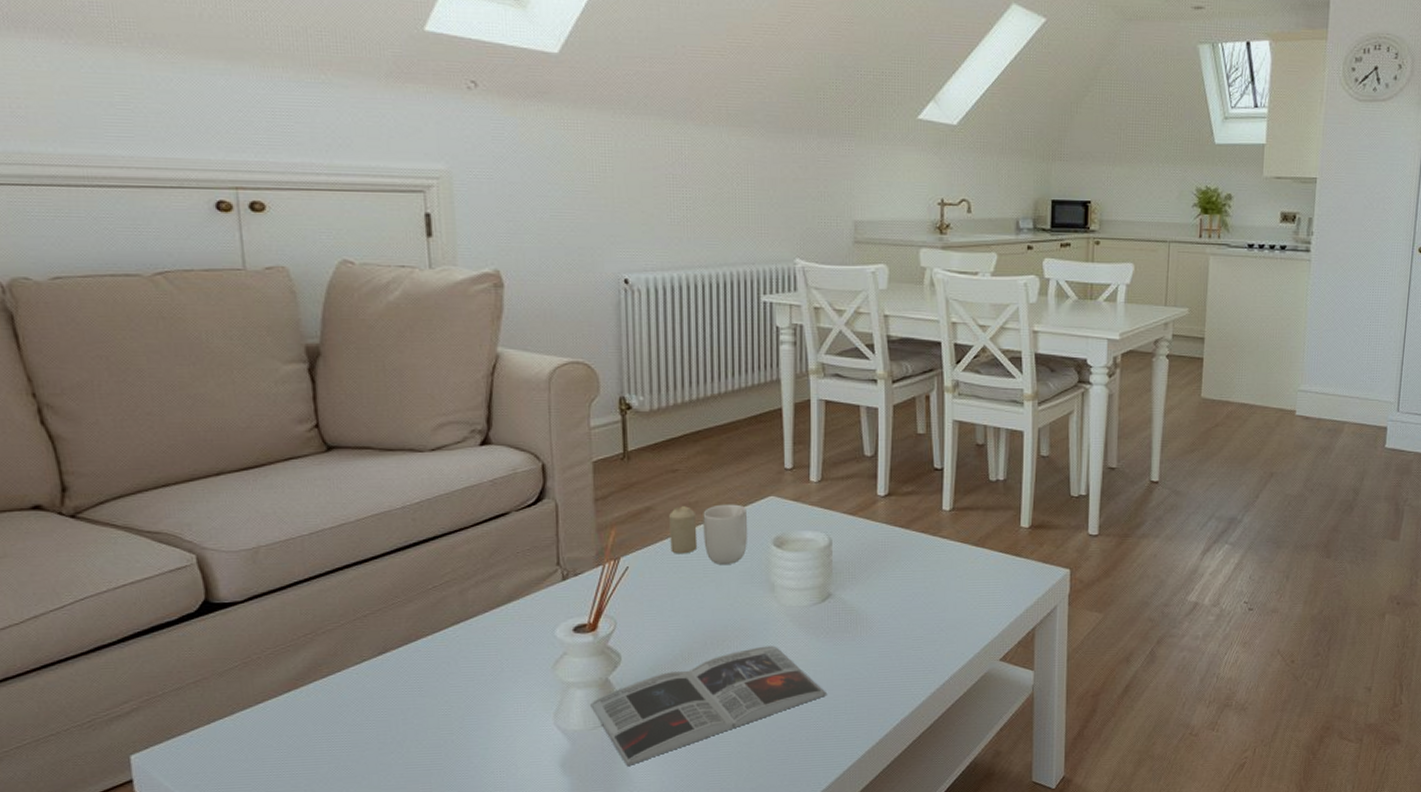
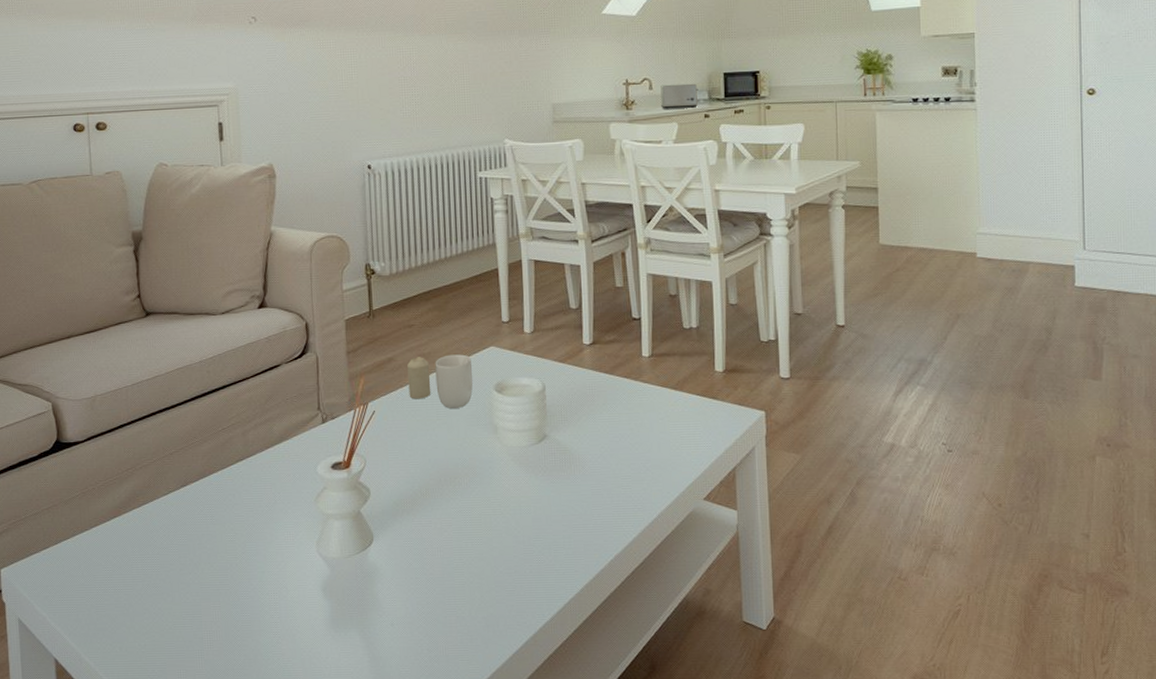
magazine: present [589,646,828,766] -> none [345,483,547,592]
toaster: none [980,208,1022,239] -> present [660,83,698,109]

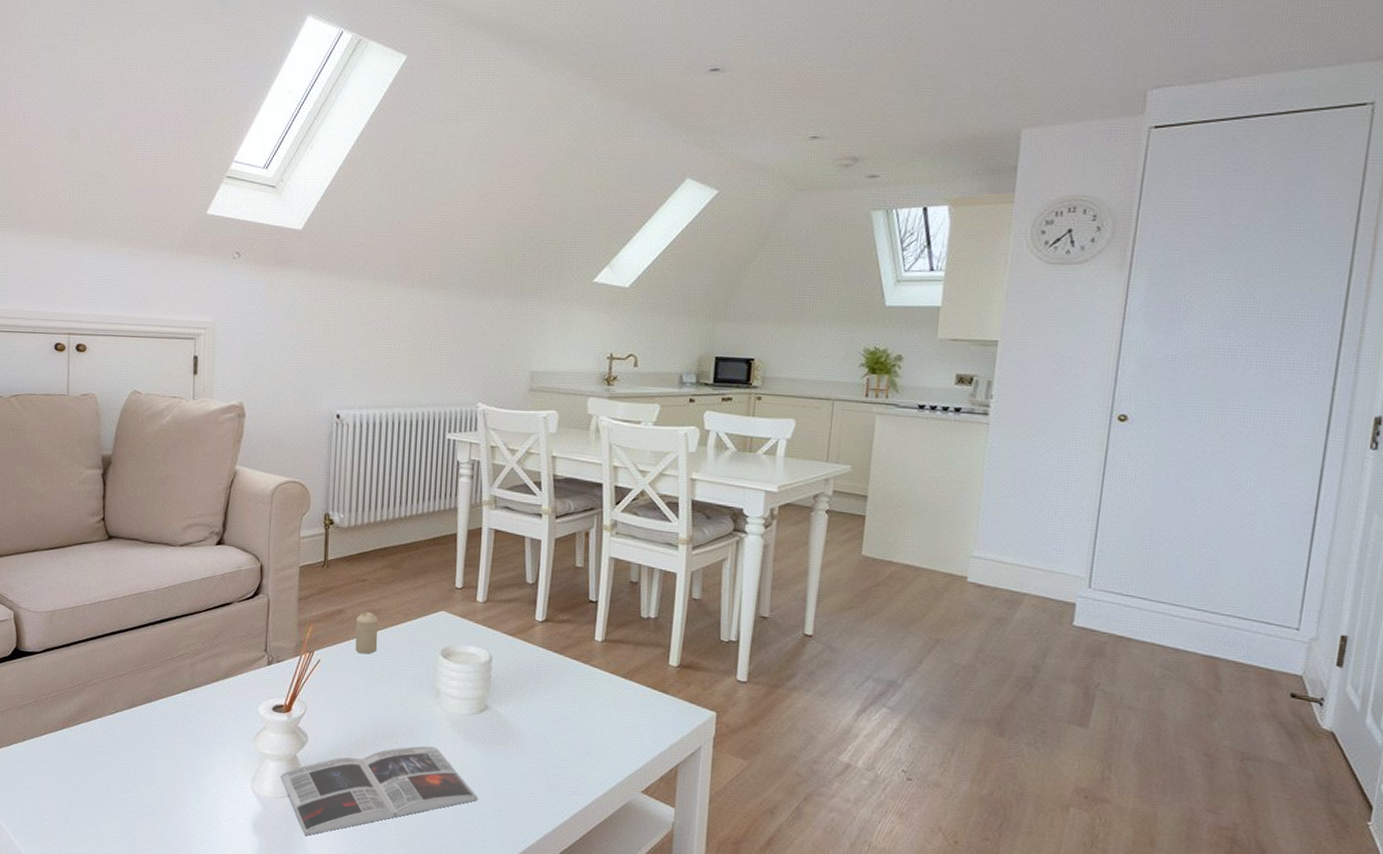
magazine: none [345,483,547,592] -> present [279,746,479,836]
cup: present [435,354,473,409] -> none [383,613,421,669]
toaster: present [660,83,698,109] -> none [644,363,686,392]

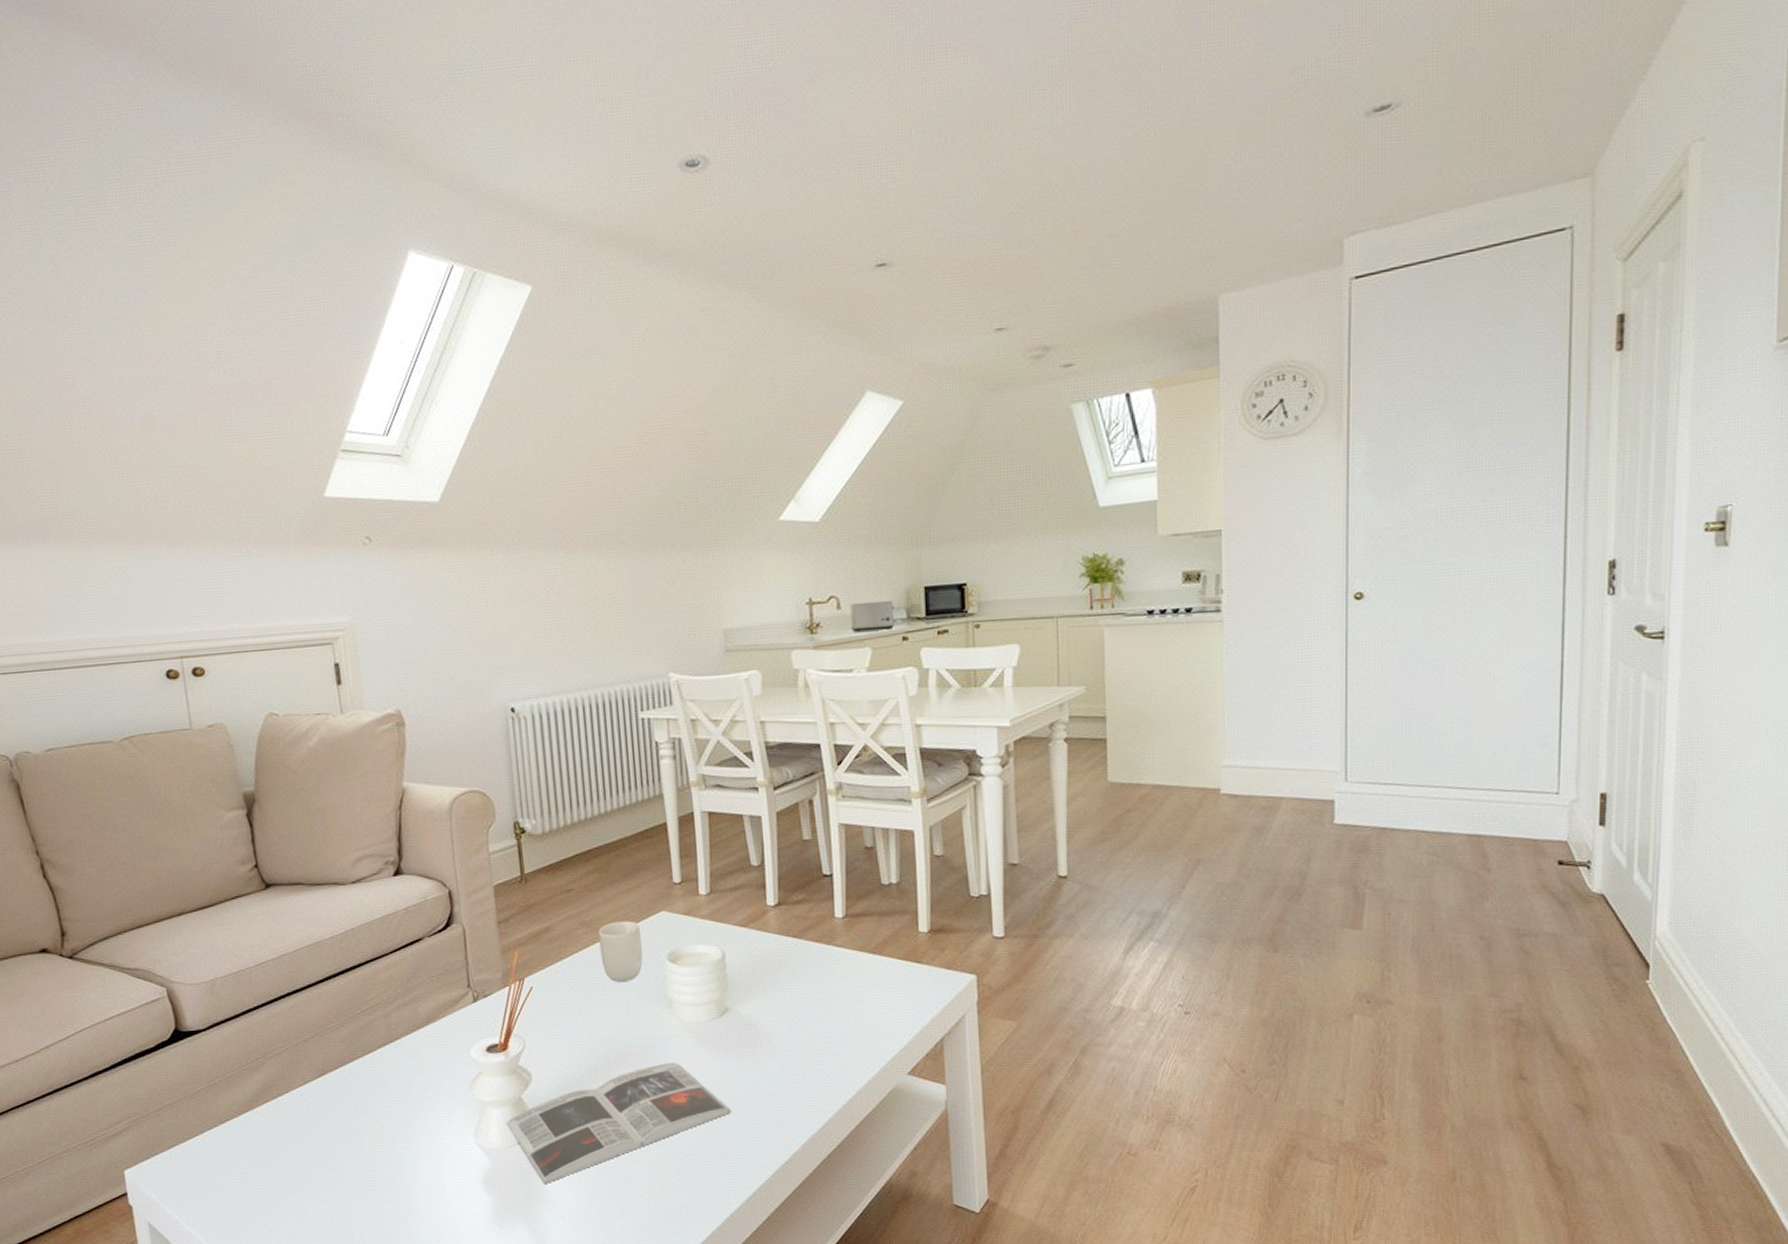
candle: present [355,612,378,654] -> none [567,925,596,973]
cup: none [383,613,421,669] -> present [598,921,643,983]
toaster: none [644,363,686,392] -> present [850,600,895,632]

